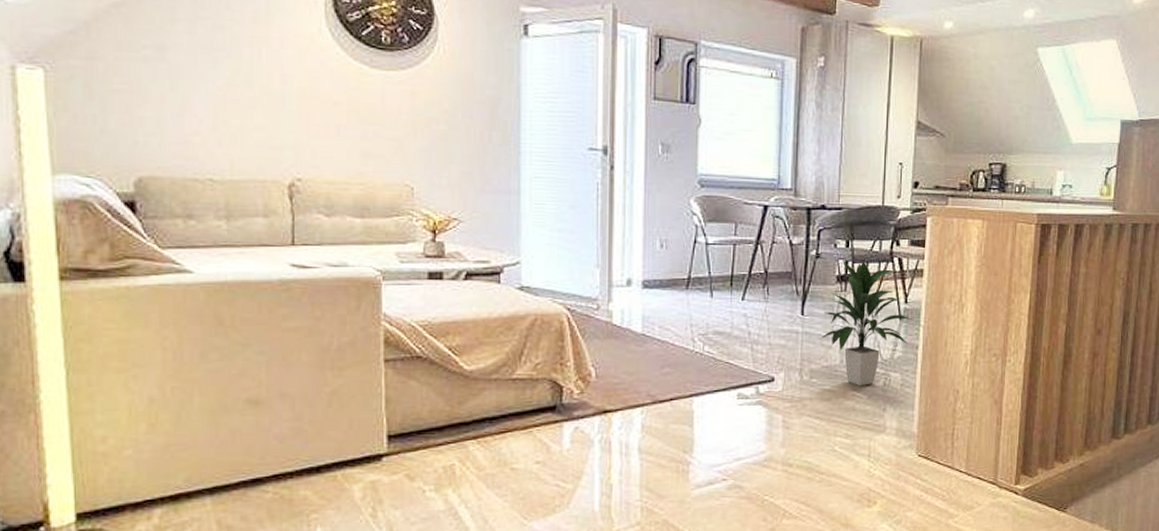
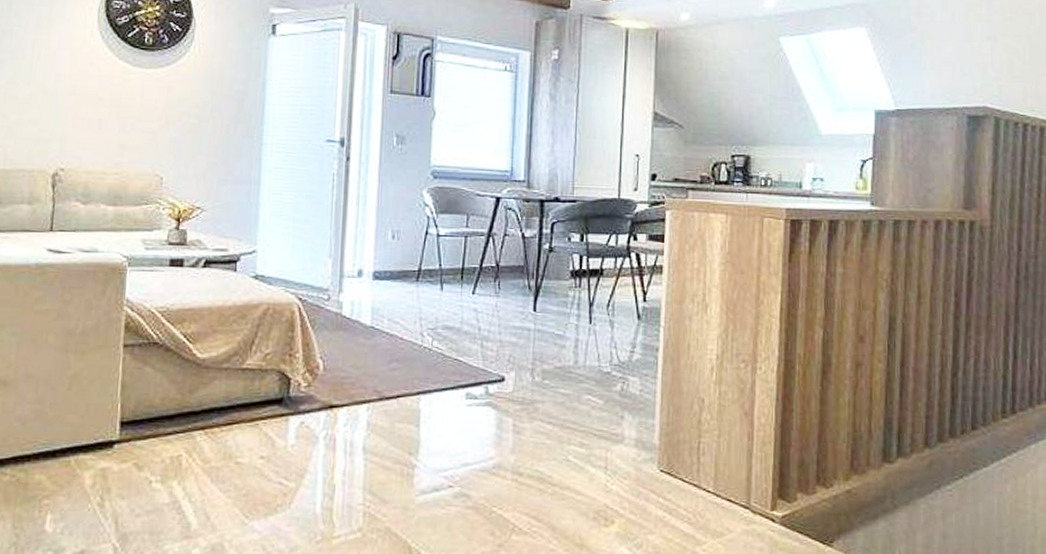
indoor plant: present [820,259,914,386] -> none [553,253,654,390]

